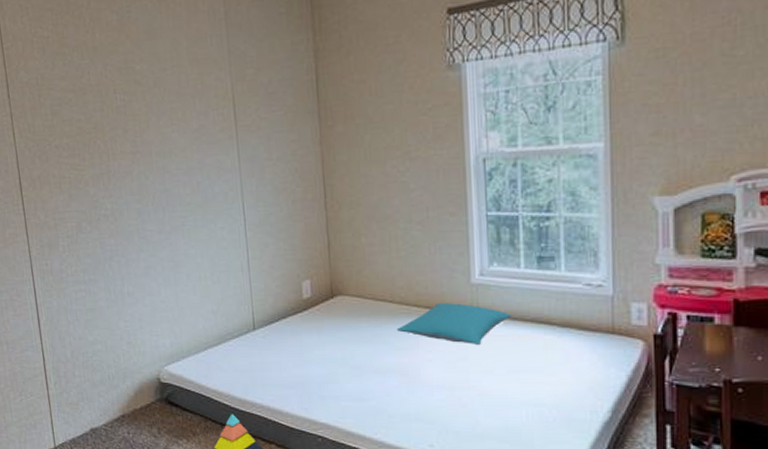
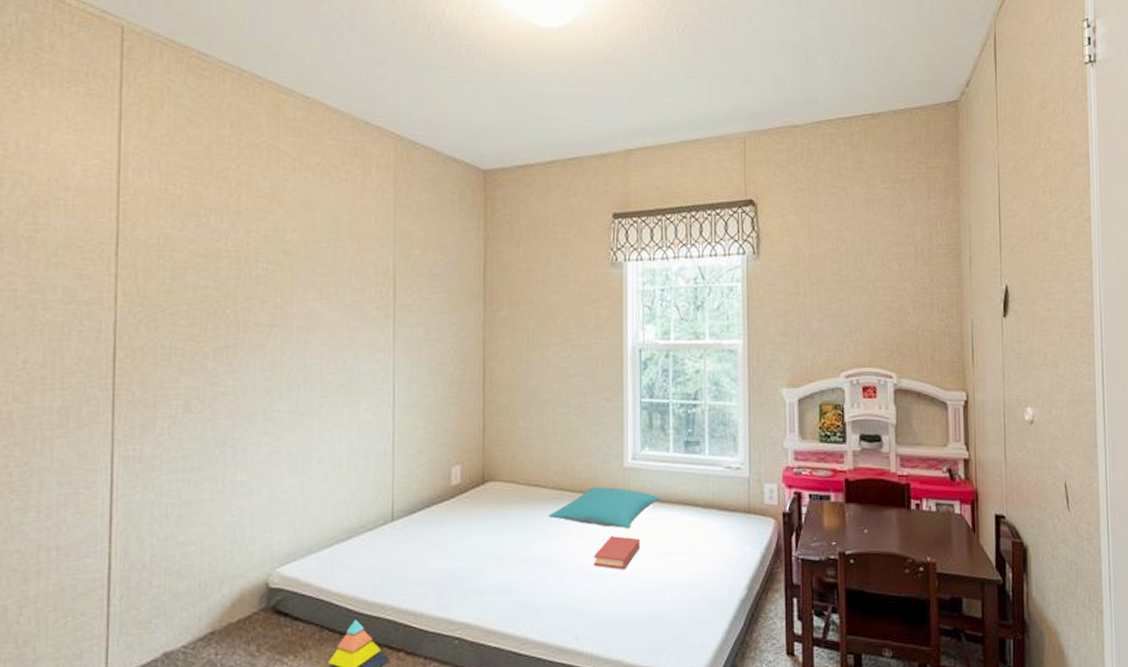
book: none [443,350,492,385] -> present [593,535,641,570]

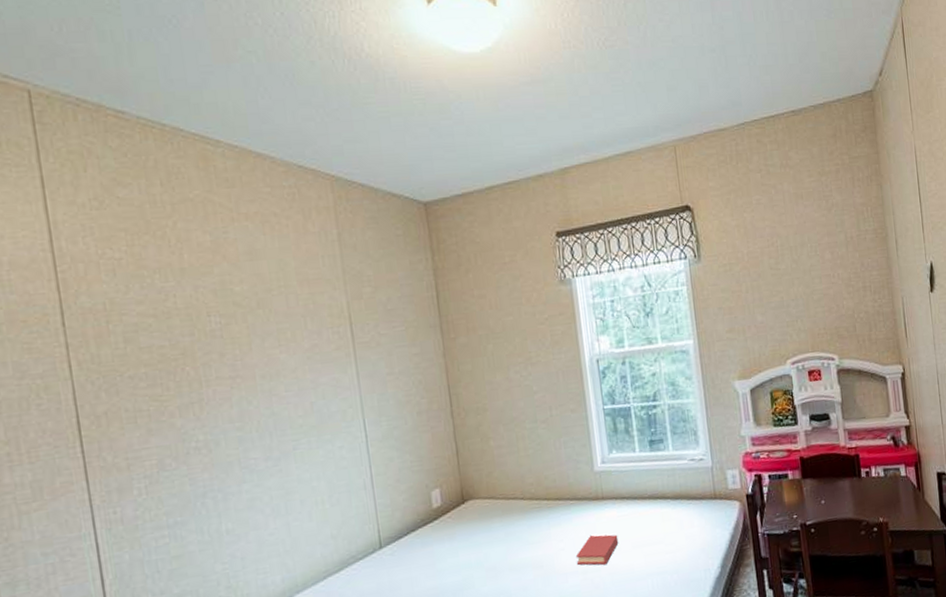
pillow: present [549,487,660,528] -> none [530,491,632,529]

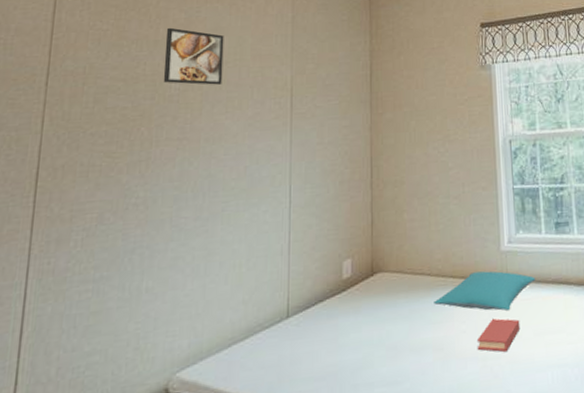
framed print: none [191,252,269,317] -> present [163,27,224,85]
pillow: none [530,491,632,529] -> present [434,271,535,311]

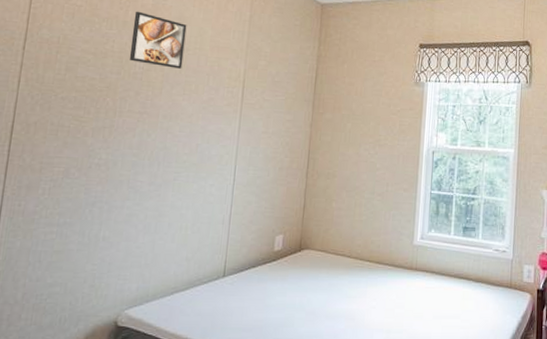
pillow: present [434,271,535,311] -> none [351,259,440,294]
book: present [476,318,521,353] -> none [383,299,423,329]

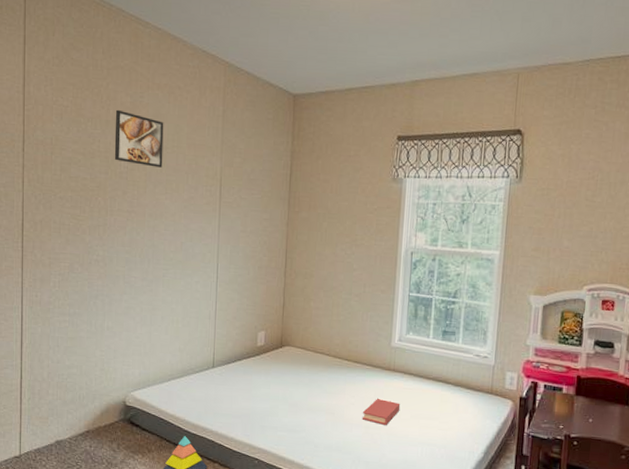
book: none [383,299,423,329] -> present [362,398,401,426]

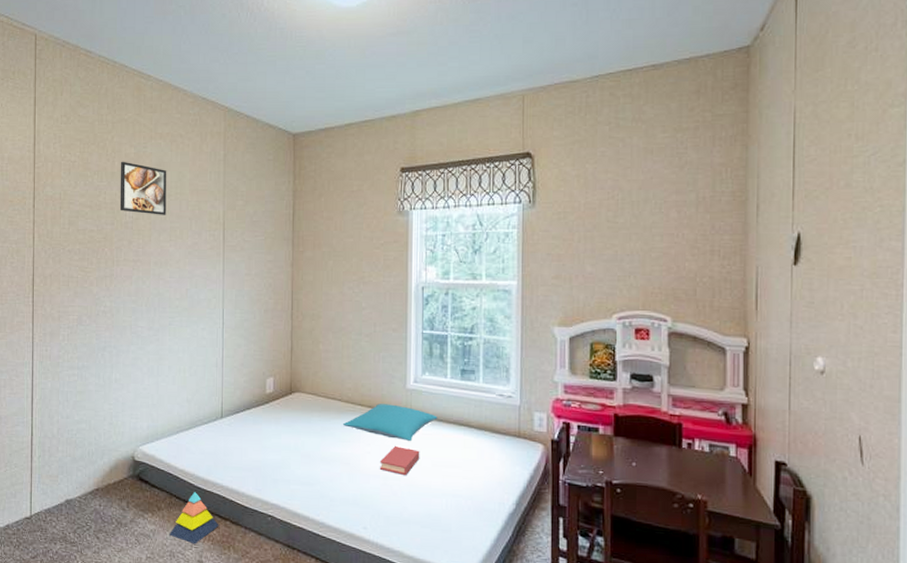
pillow: none [330,359,418,394] -> present [343,404,438,441]

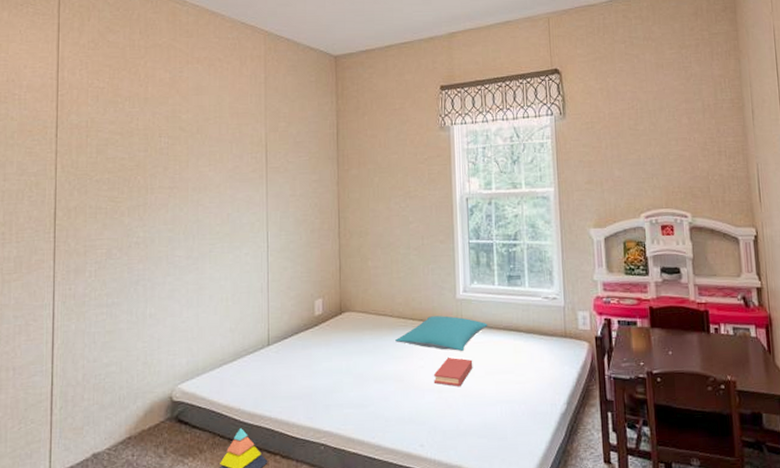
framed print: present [119,161,167,215] -> none [154,86,205,140]

